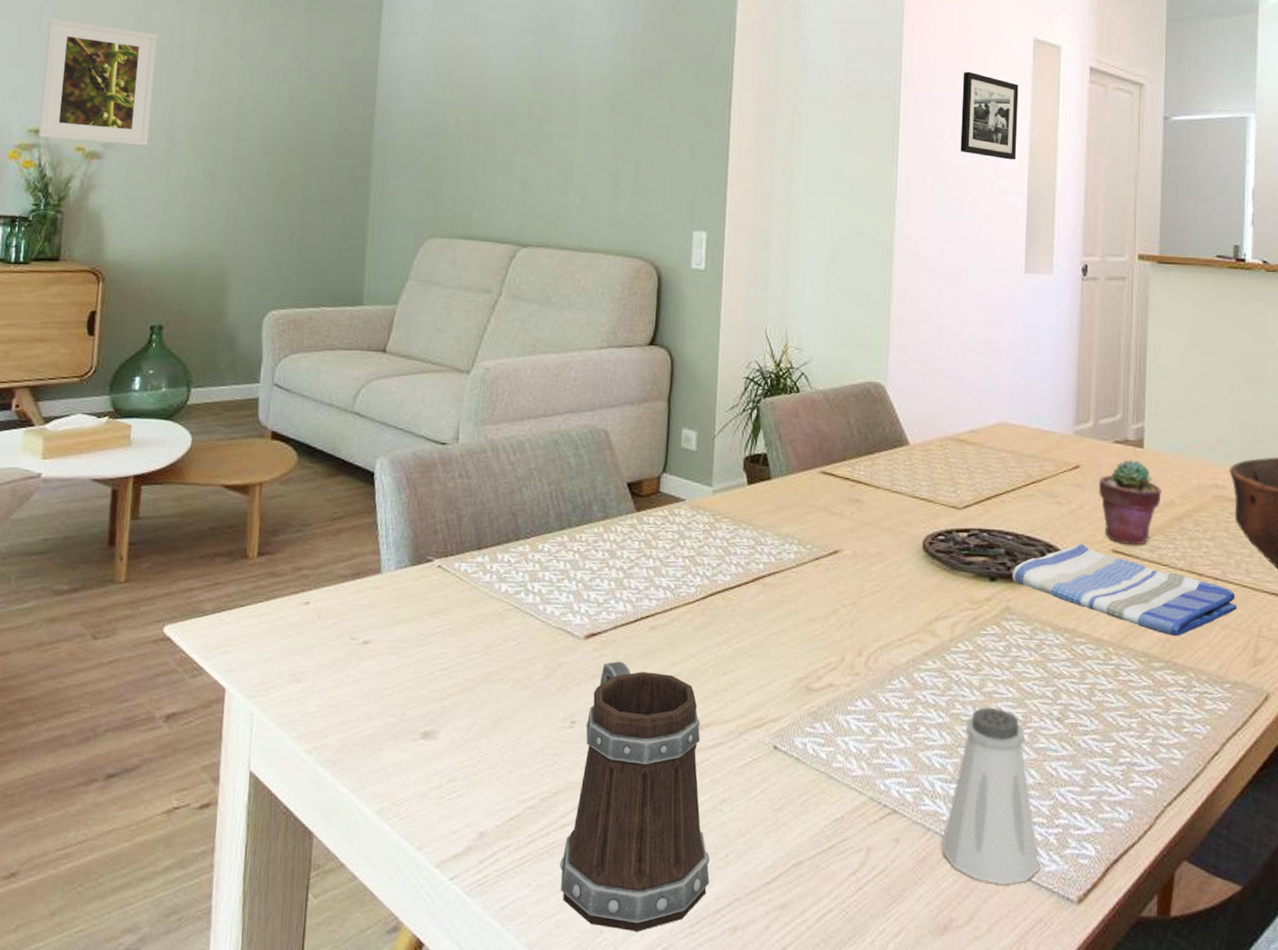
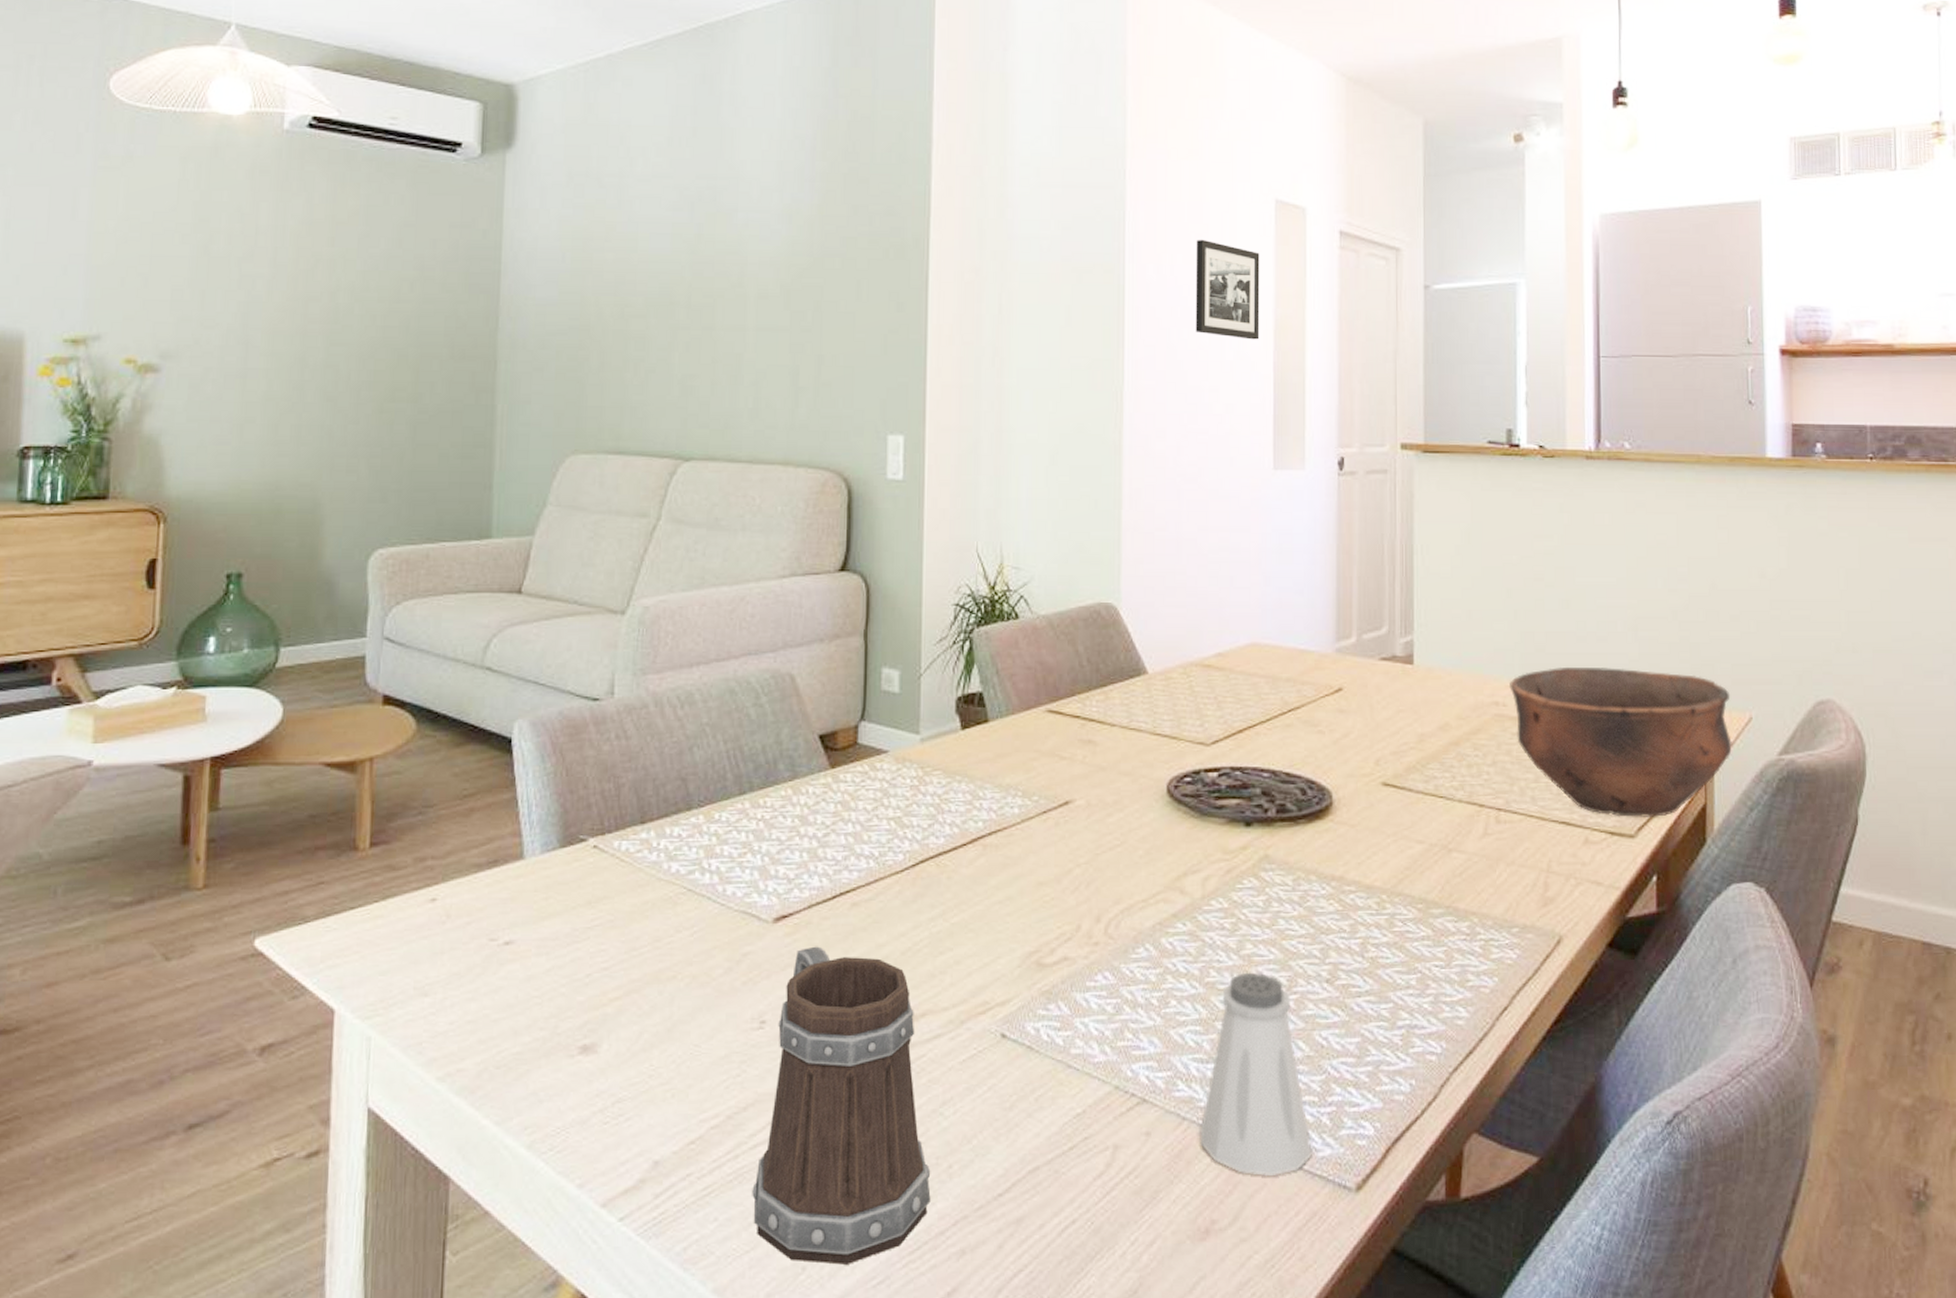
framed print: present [38,18,157,146] -> none [75,202,224,355]
dish towel: present [1012,543,1238,636] -> none [1269,777,1524,877]
potted succulent: present [1098,459,1162,545] -> none [1364,678,1435,776]

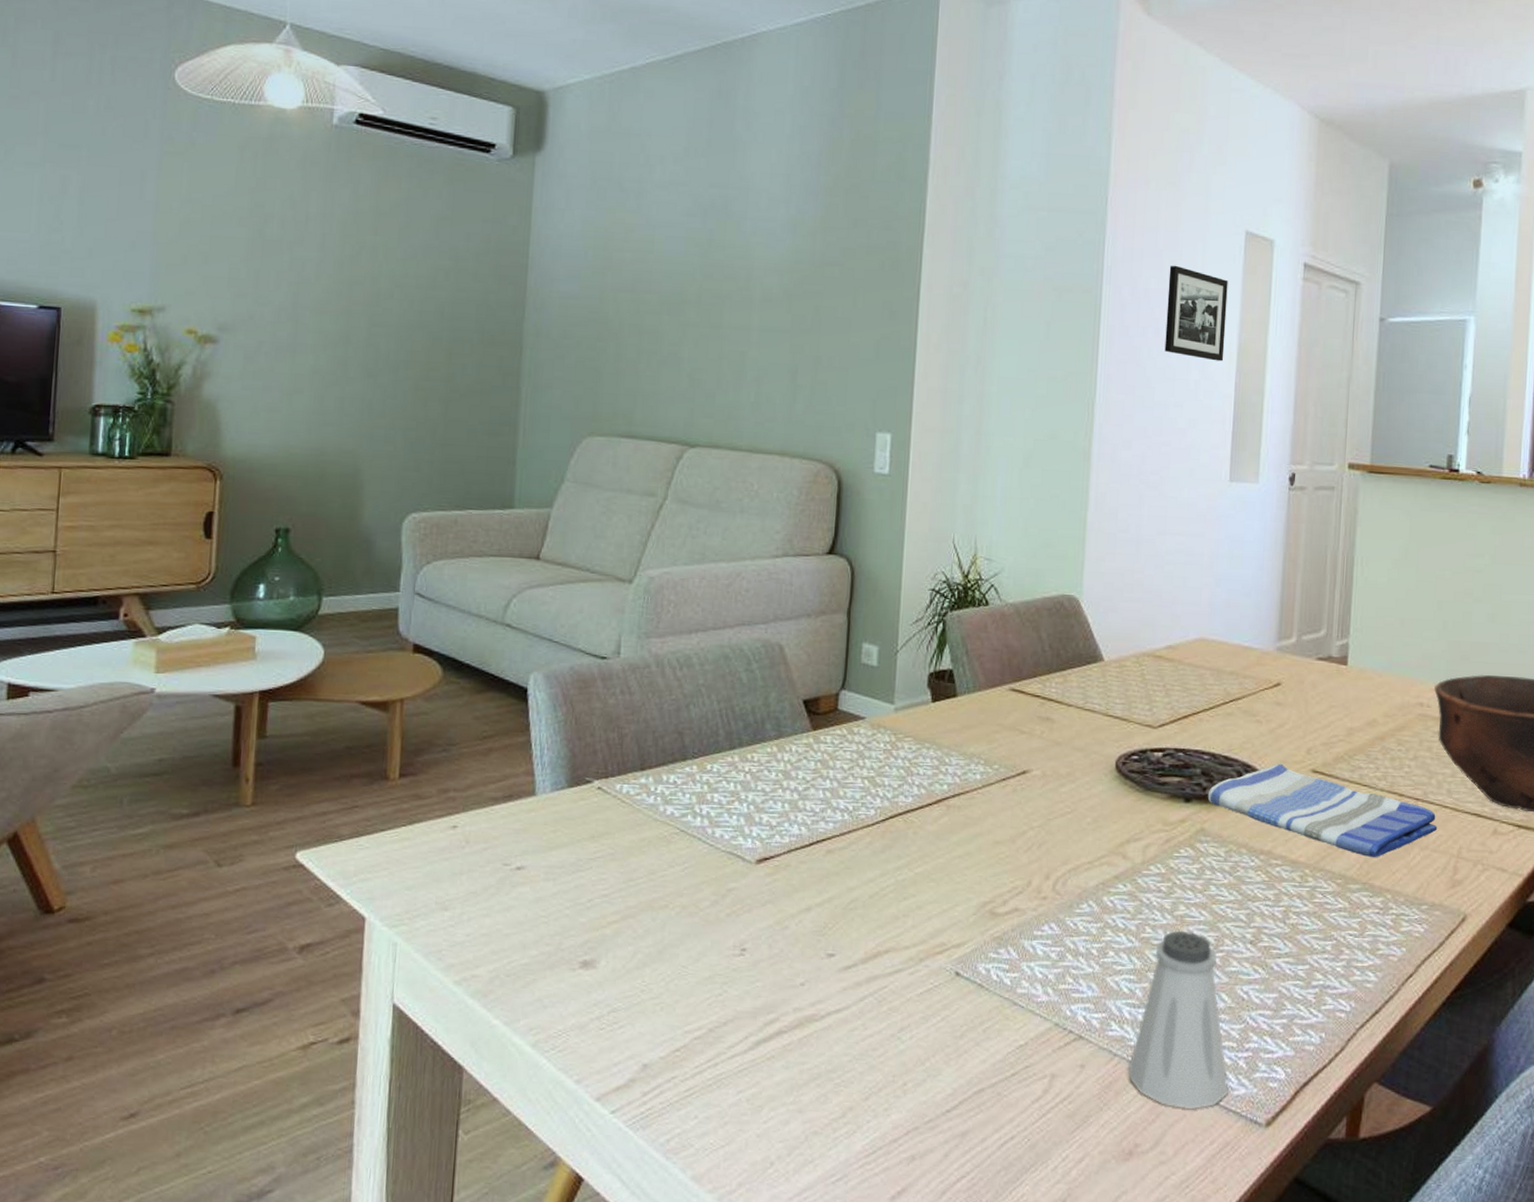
mug: present [752,946,931,1265] -> none [729,886,887,1162]
dish towel: none [1269,777,1524,877] -> present [1207,763,1438,857]

